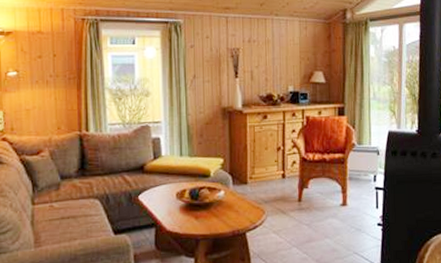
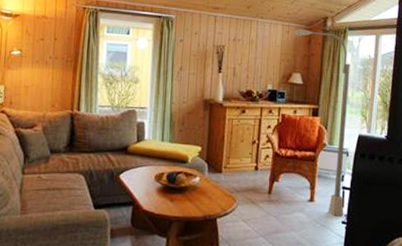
floor lamp: none [312,24,378,219] -> present [294,29,350,216]

